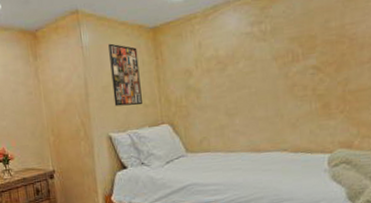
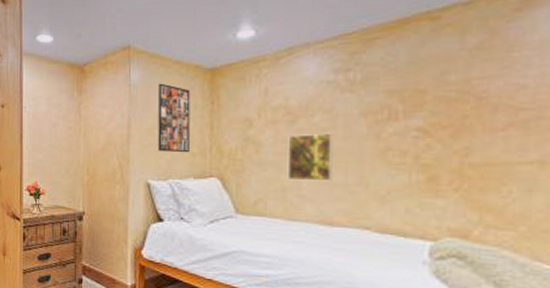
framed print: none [221,76,257,118] -> present [287,133,334,182]

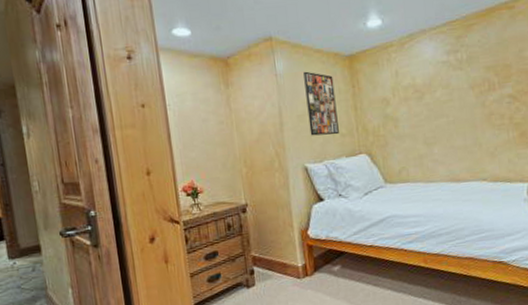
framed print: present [287,133,334,182] -> none [418,104,456,148]

